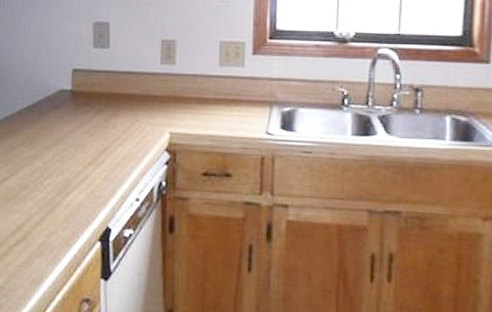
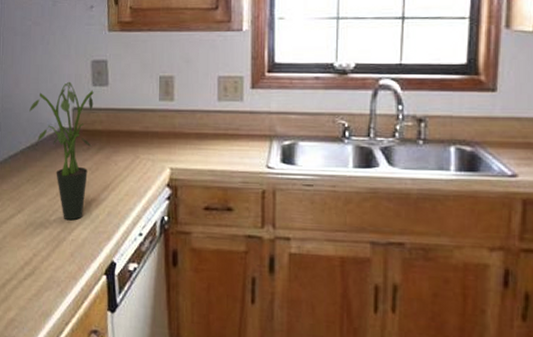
potted plant: none [28,42,95,185] -> present [29,81,94,221]

